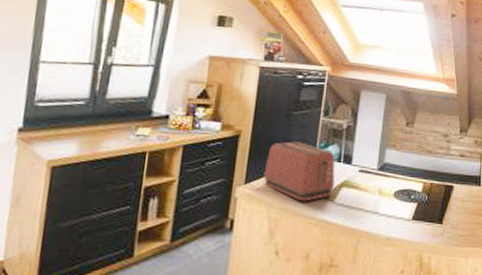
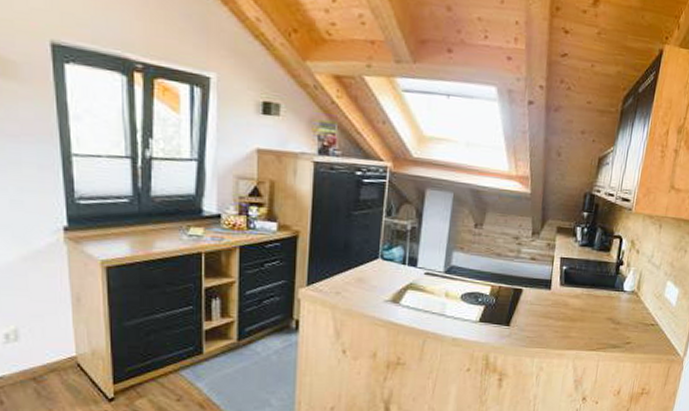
toaster: present [263,141,335,202] -> none [326,243,400,304]

